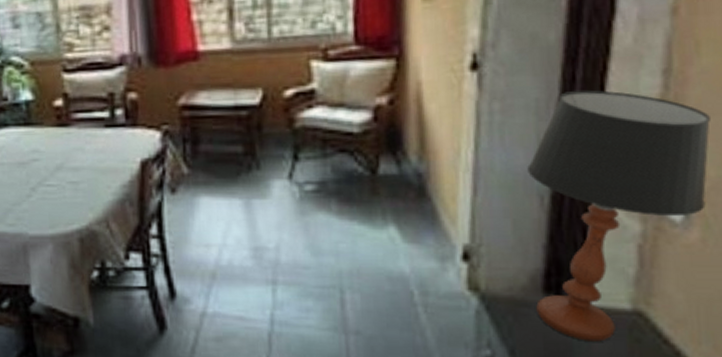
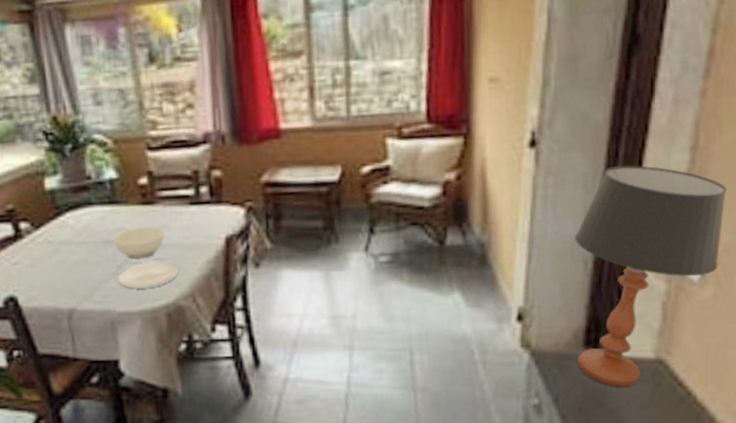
bowl: none [27,148,80,181] -> present [113,226,165,259]
plate: none [30,185,93,212] -> present [117,262,179,289]

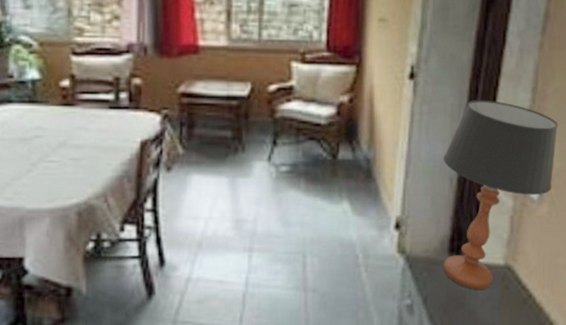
bowl: present [113,226,165,259] -> none [30,126,83,157]
plate: present [117,262,179,289] -> none [30,162,93,187]

